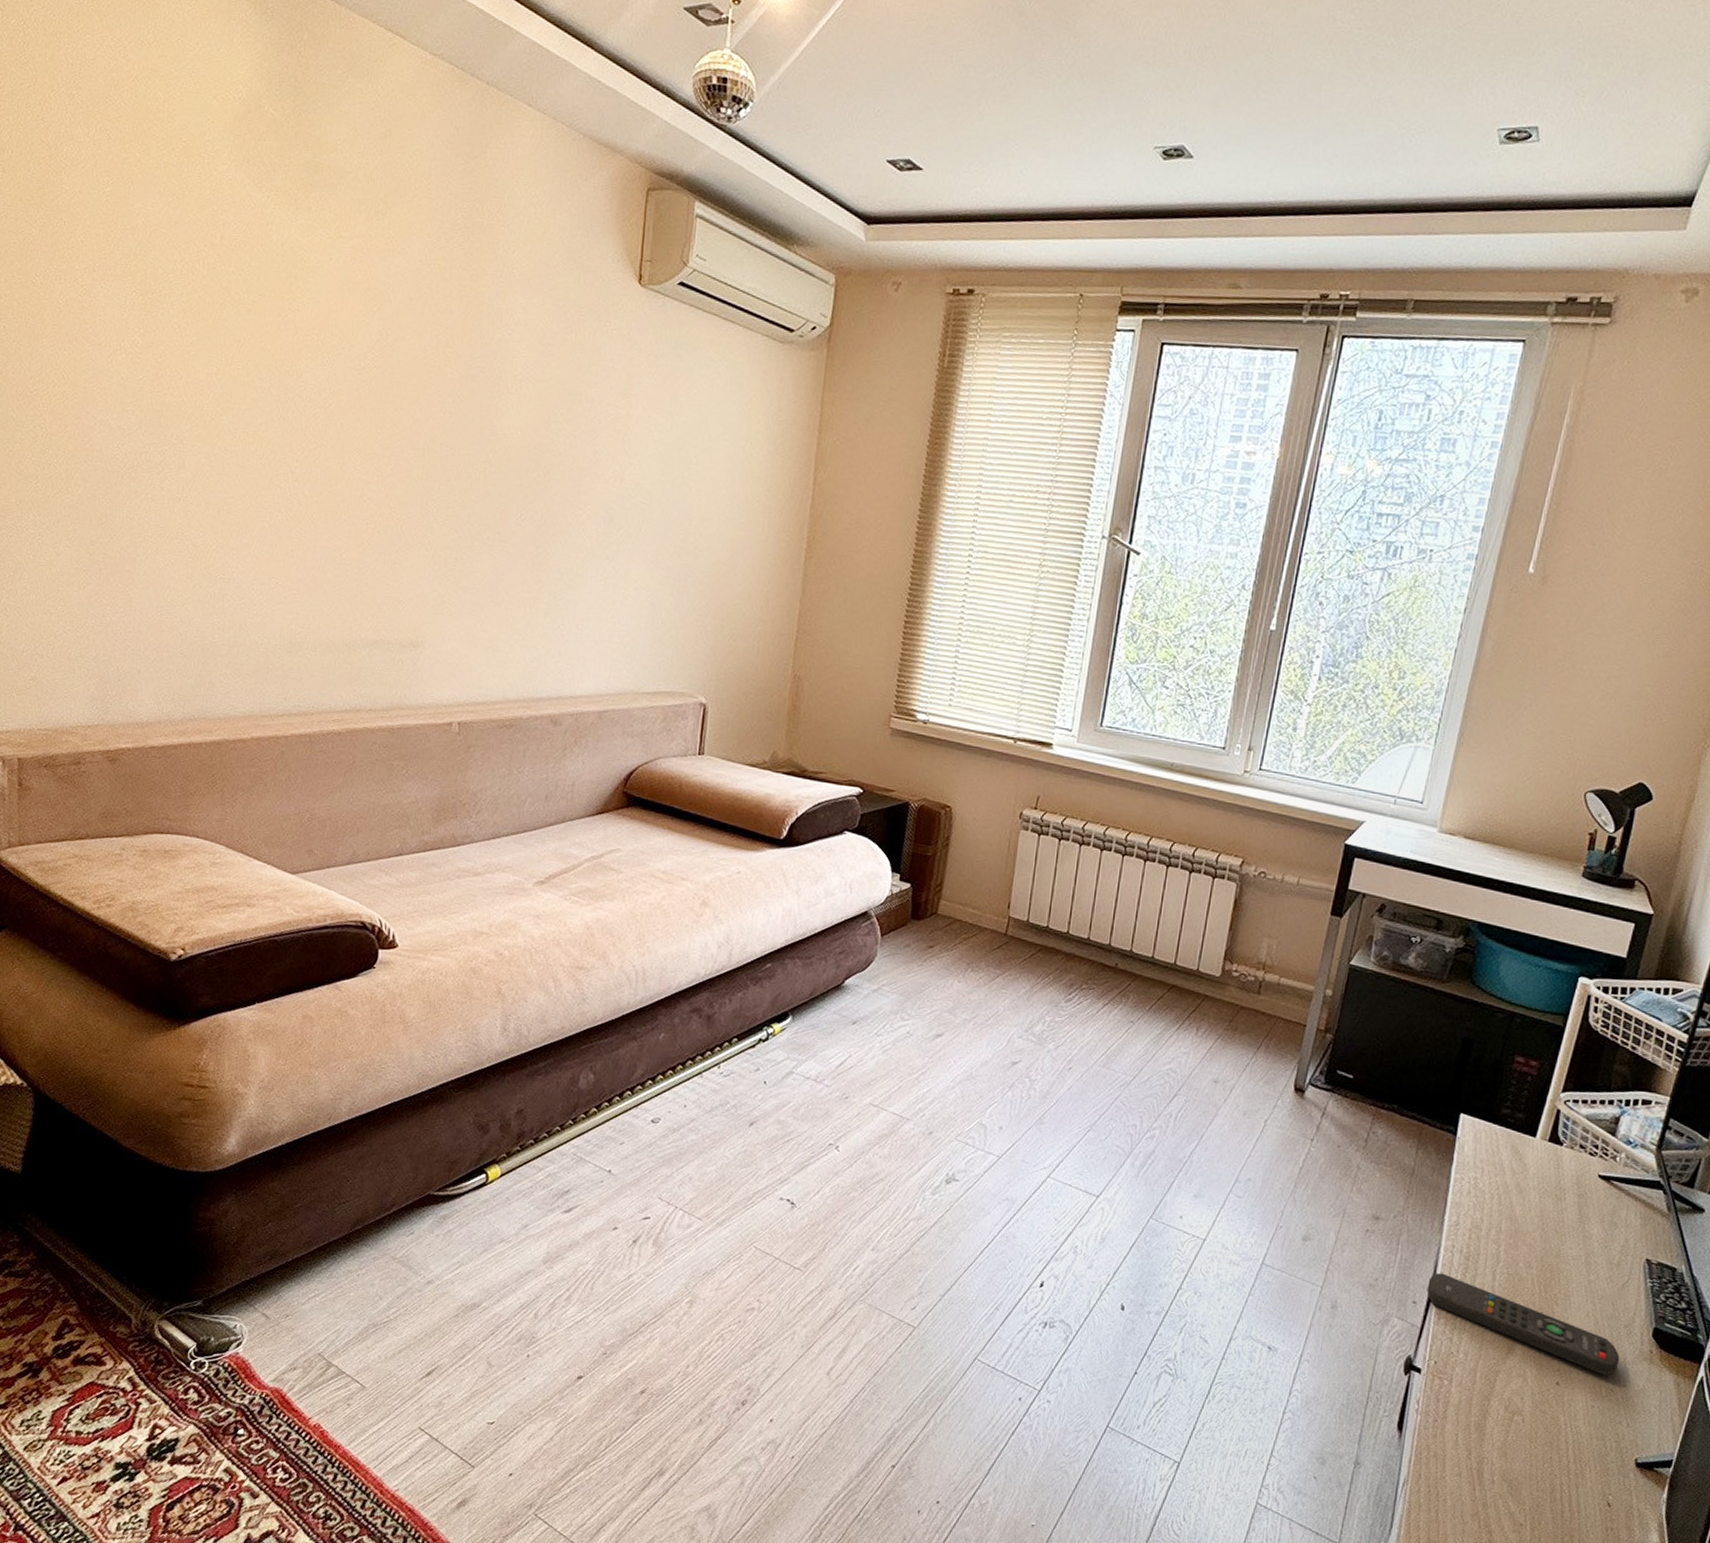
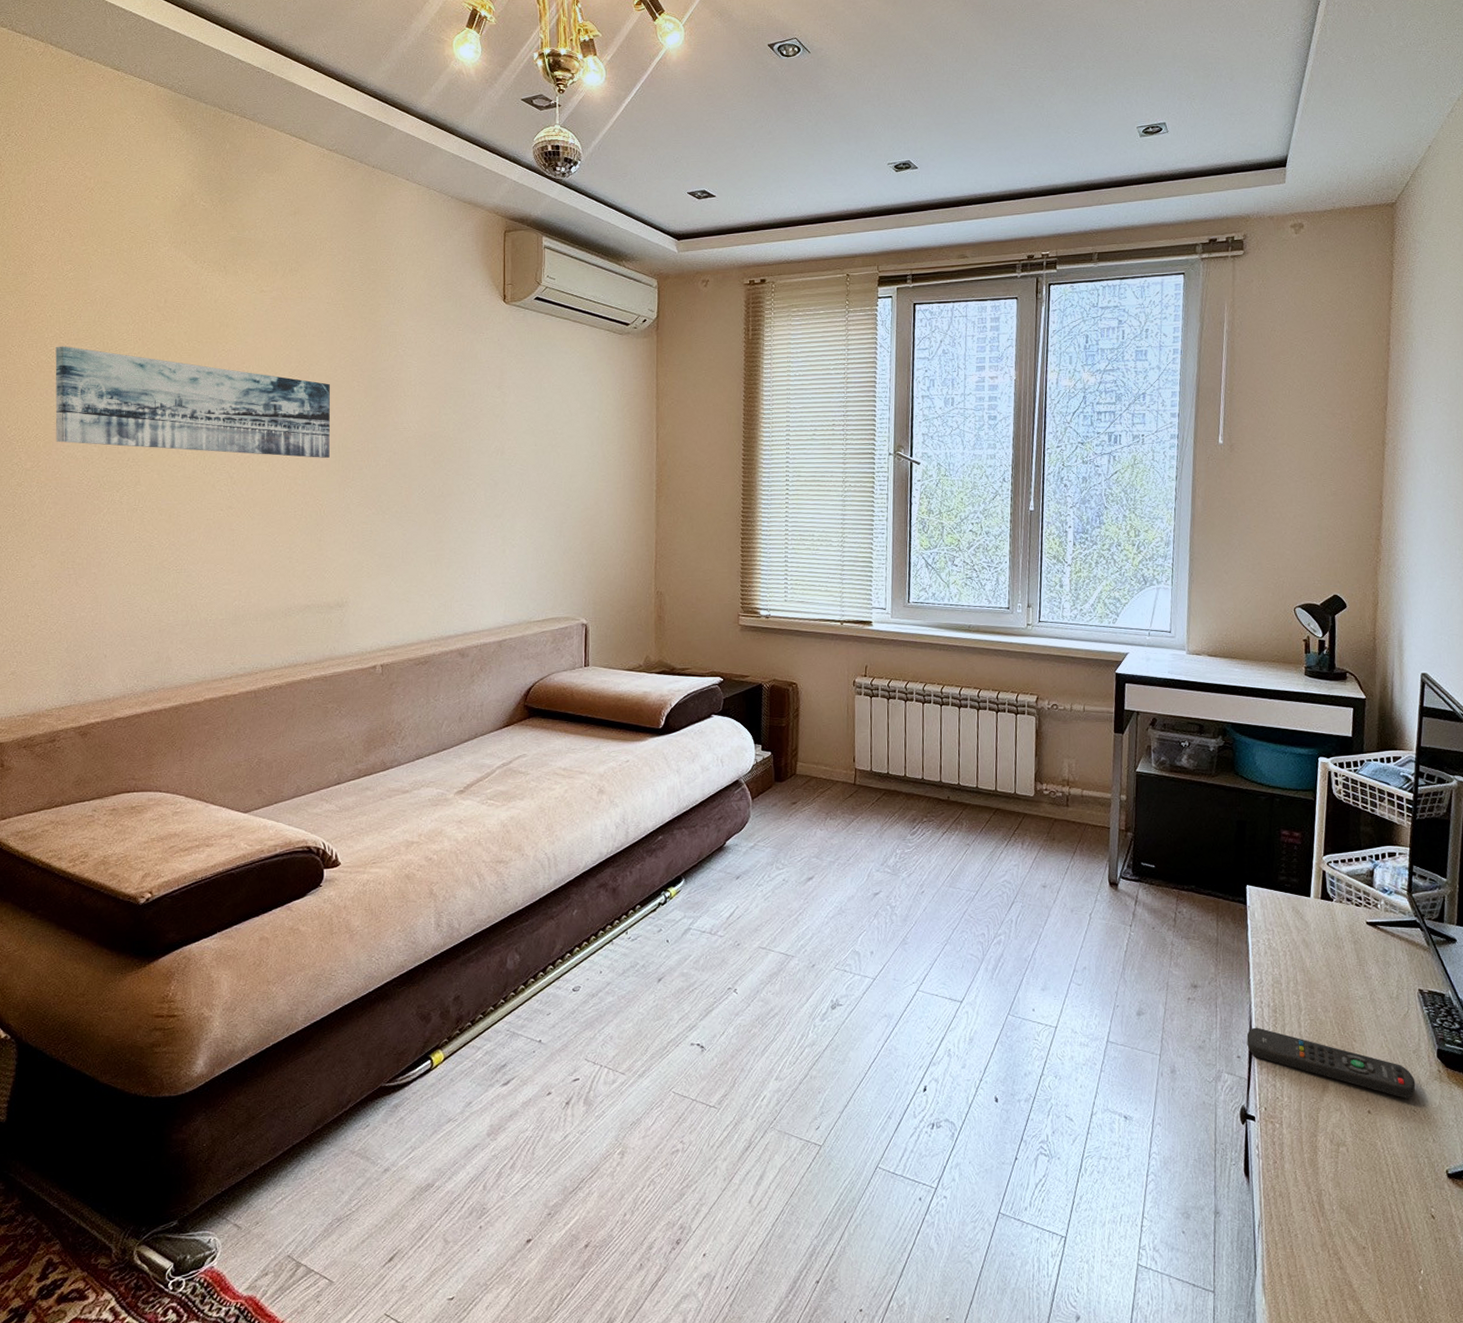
wall art: none [86,281,417,461] -> present [55,346,330,458]

